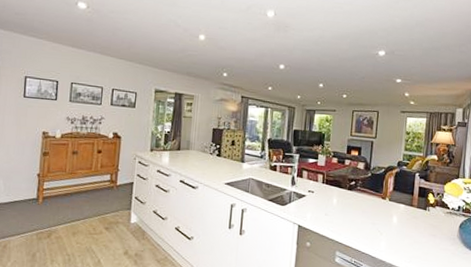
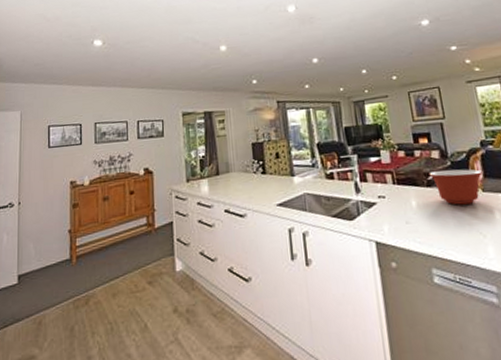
mixing bowl: none [352,179,394,209] -> present [428,169,484,205]

